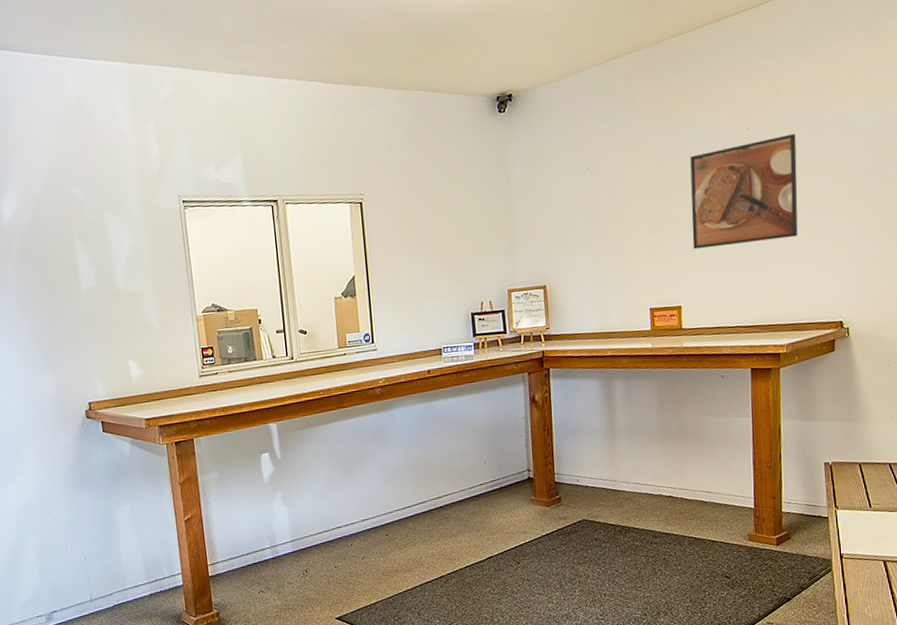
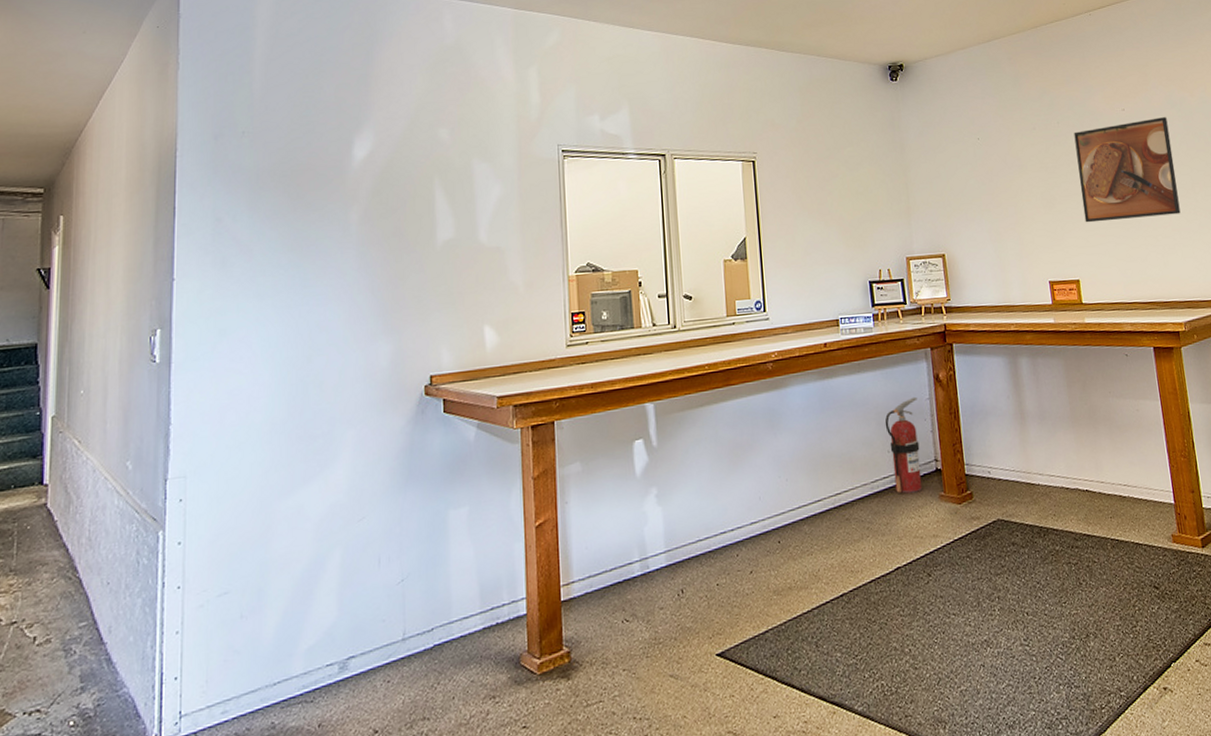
fire extinguisher: none [482,416,515,498] -> present [884,396,923,494]

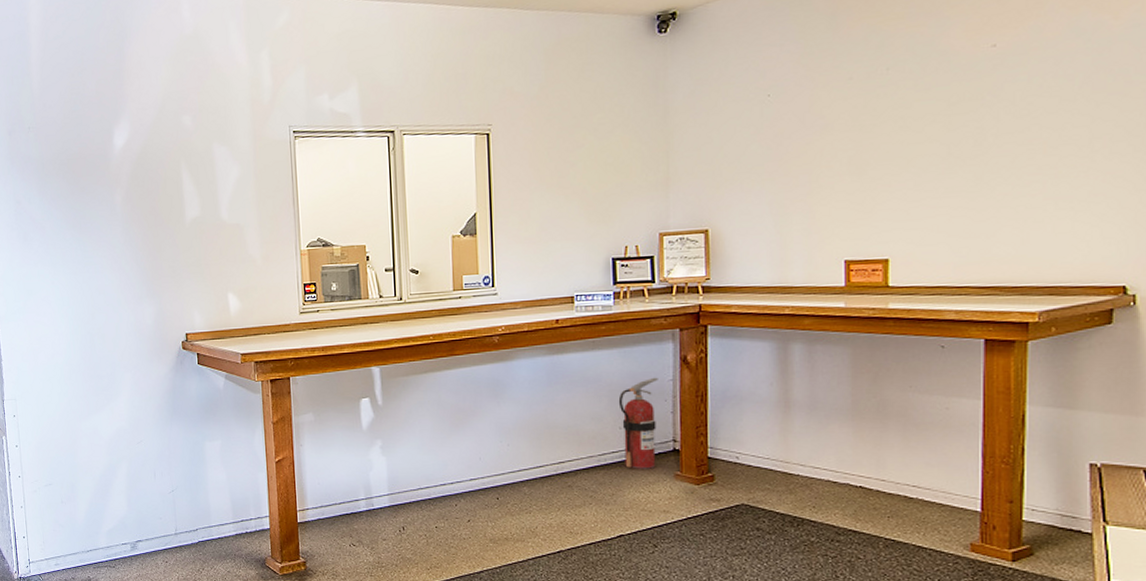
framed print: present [1074,117,1181,223] -> none [908,51,1065,192]

